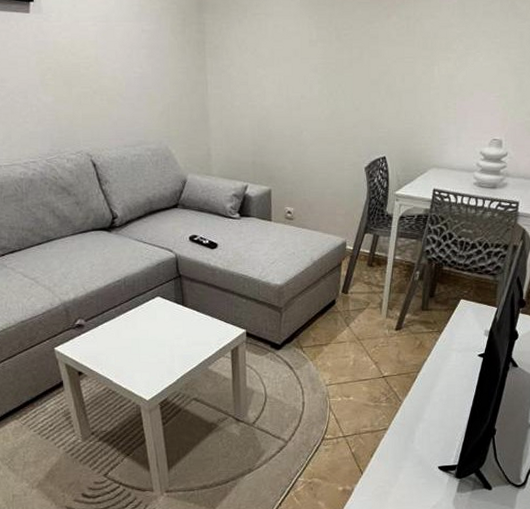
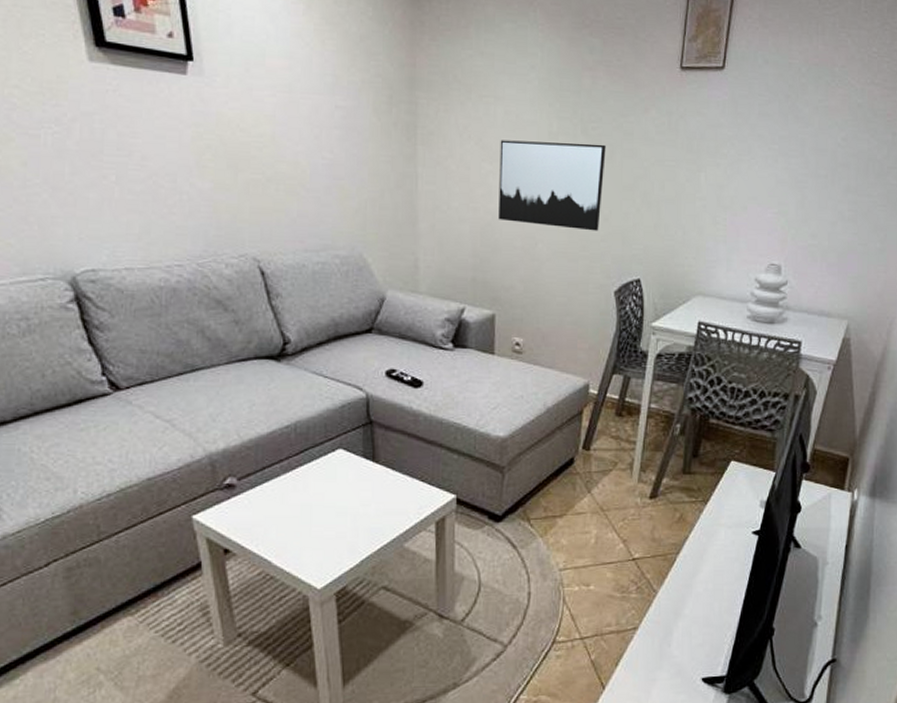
wall art: none [271,48,356,119] -> present [498,140,606,231]

